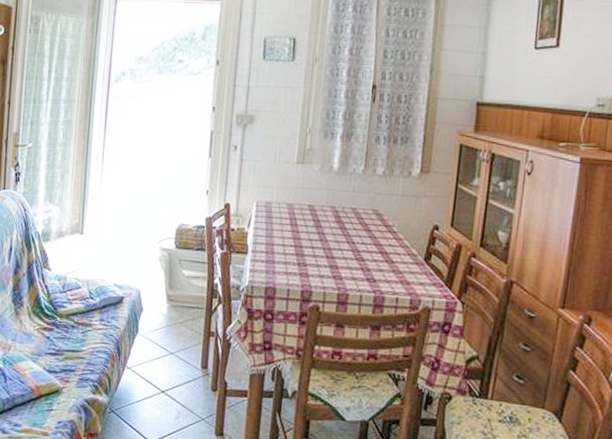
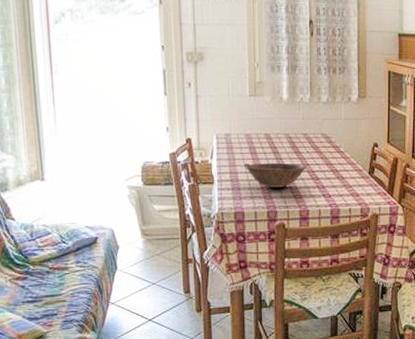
bowl: none [282,234,353,266] -> present [244,162,308,188]

